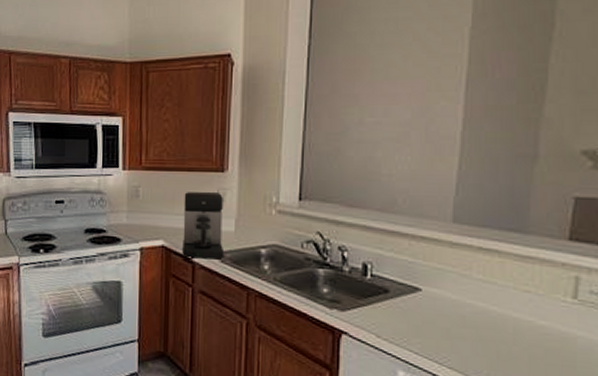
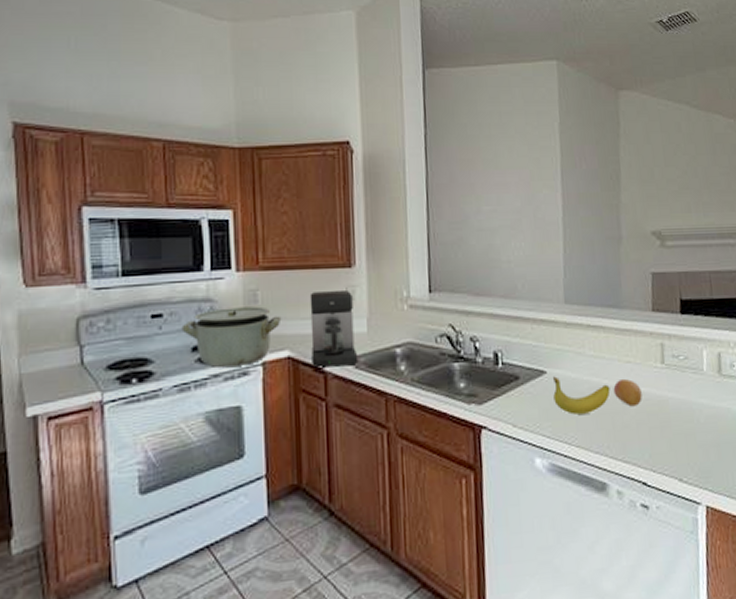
saucepan: none [78,200,159,249] -> present [181,306,282,368]
banana: none [427,295,499,338] -> present [553,376,611,415]
fruit: none [503,307,541,339] -> present [613,378,642,407]

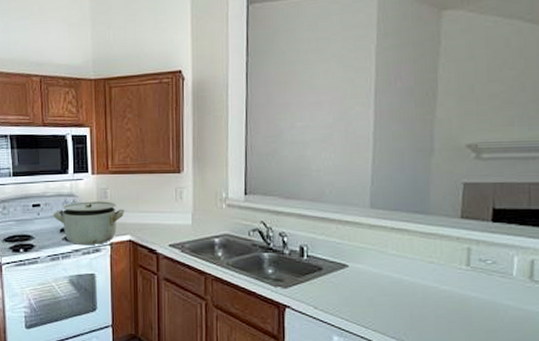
coffee maker: present [309,291,357,368] -> none [147,191,183,250]
banana: present [553,376,611,415] -> none [354,270,411,304]
fruit: present [613,378,642,407] -> none [414,276,443,302]

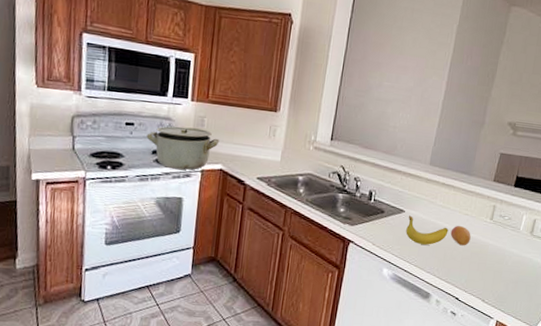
banana: none [354,270,411,304] -> present [406,215,449,245]
fruit: none [414,276,443,302] -> present [450,225,471,246]

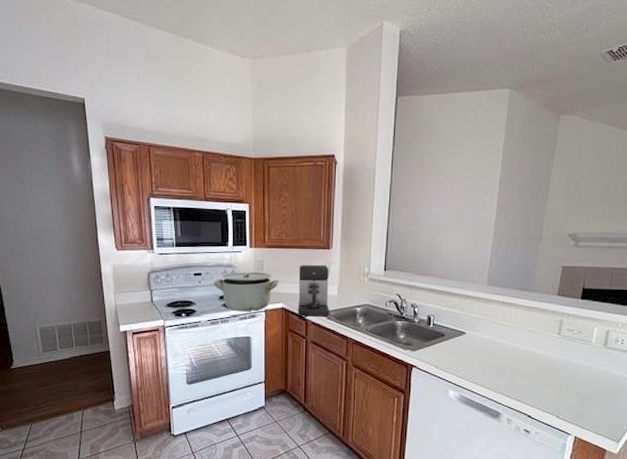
coffee maker: none [236,125,274,183] -> present [298,265,329,317]
banana: present [406,215,449,245] -> none [469,336,514,365]
fruit: present [450,225,471,246] -> none [516,342,538,363]

